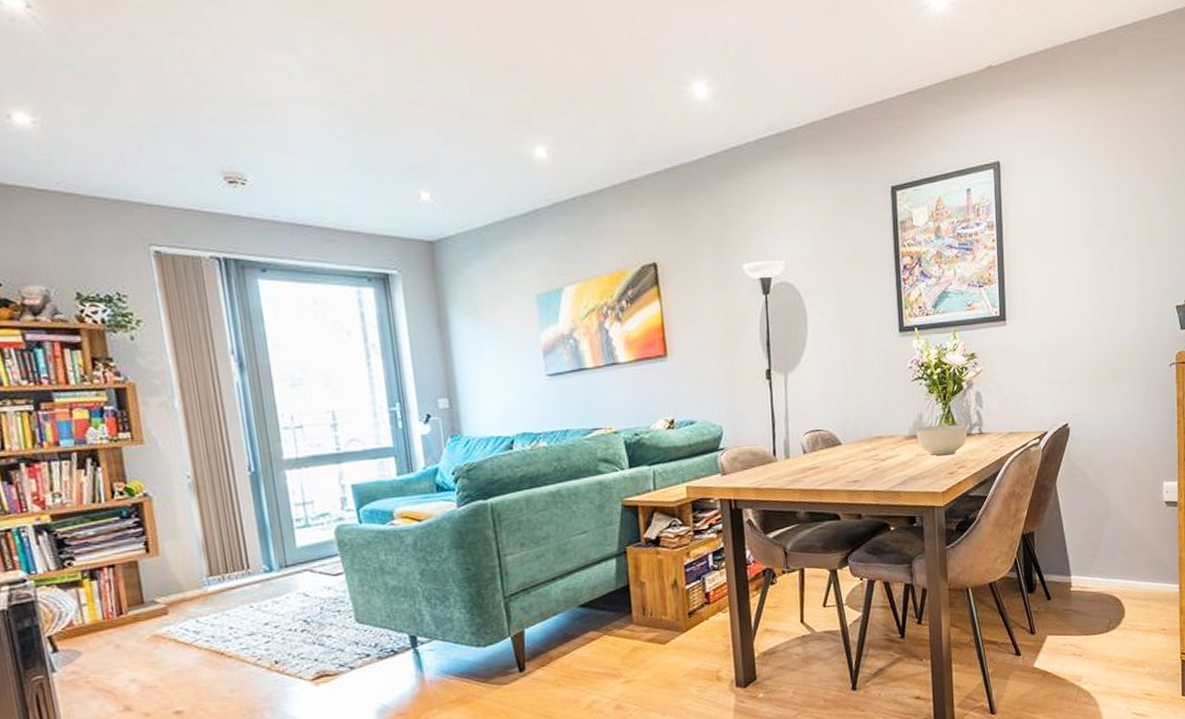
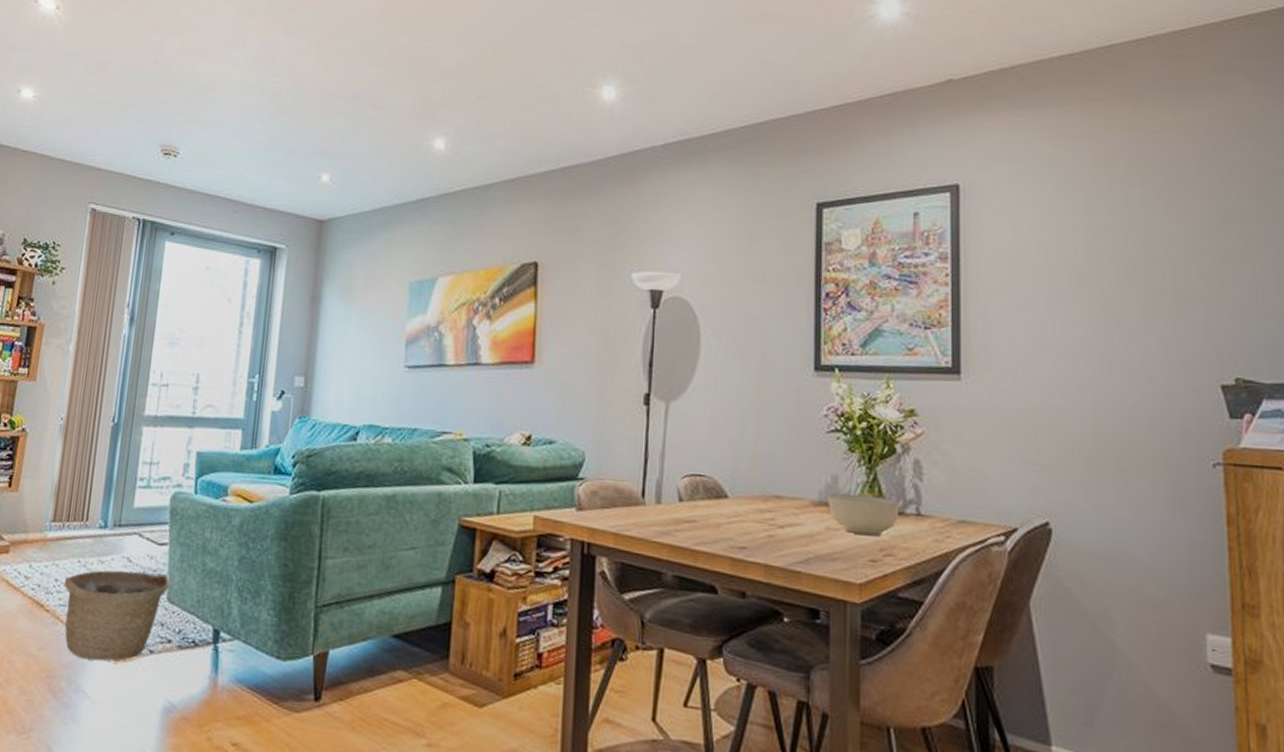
basket: none [240,600,355,690] -> present [63,570,170,661]

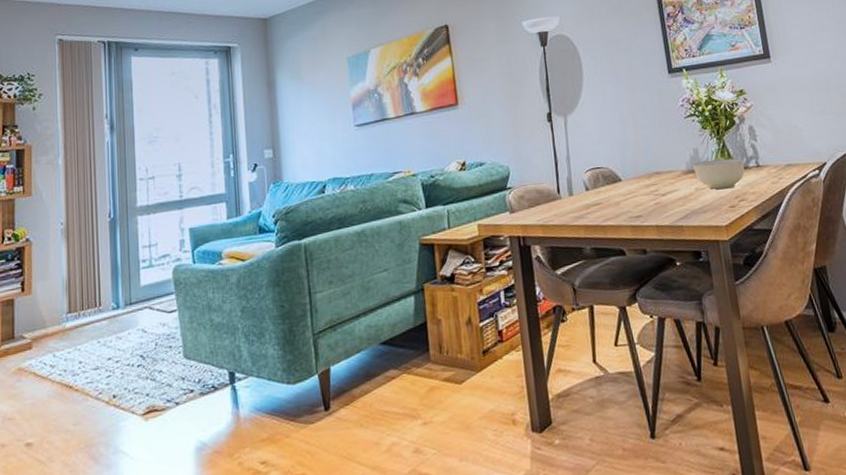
basket: present [63,570,170,661] -> none [88,336,184,424]

